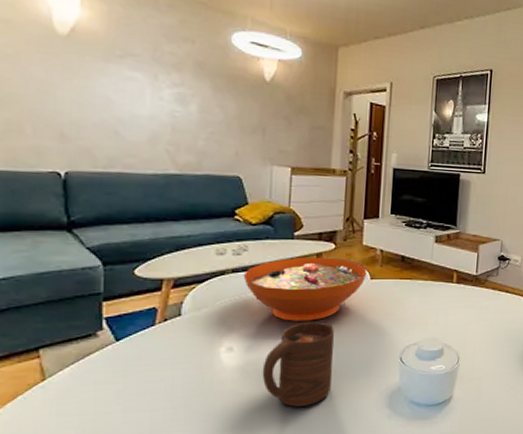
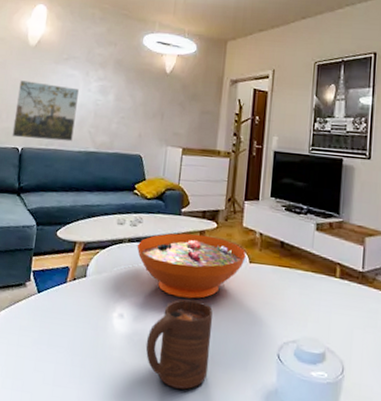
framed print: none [46,80,147,163] -> present [12,79,80,142]

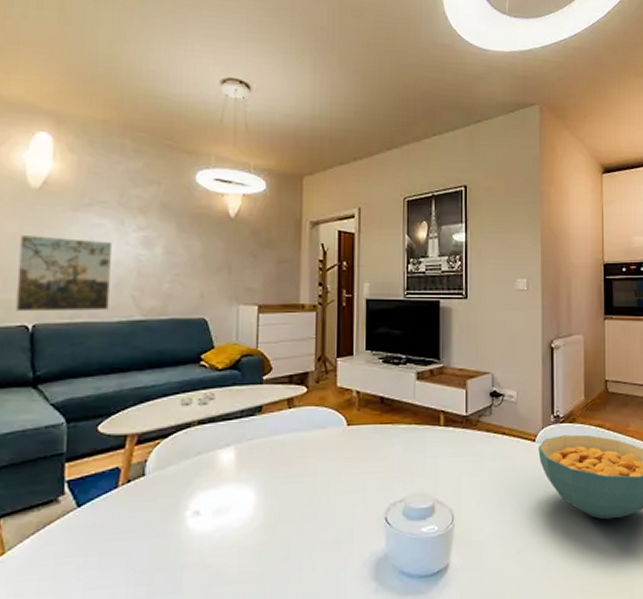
decorative bowl: present [137,233,246,299] -> none [210,402,343,478]
cup: present [145,299,213,390] -> none [231,478,311,581]

